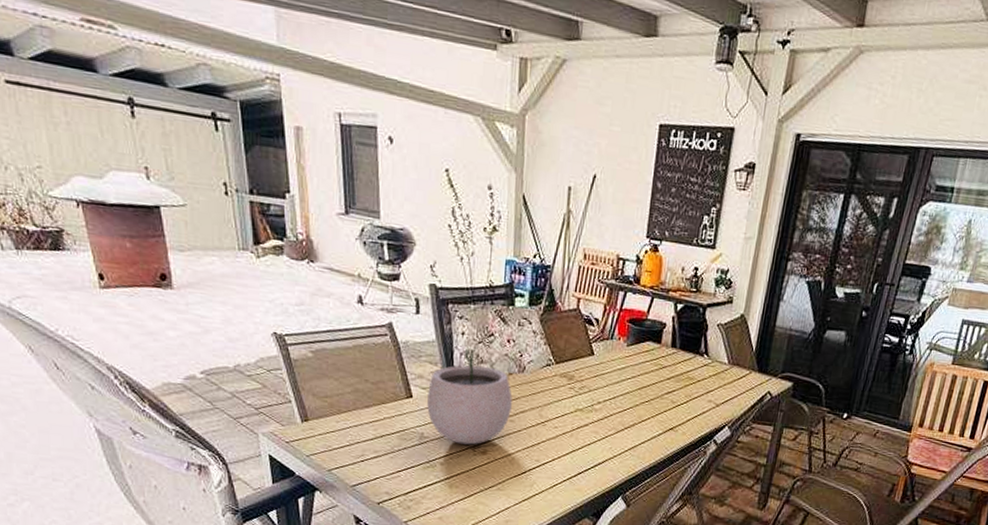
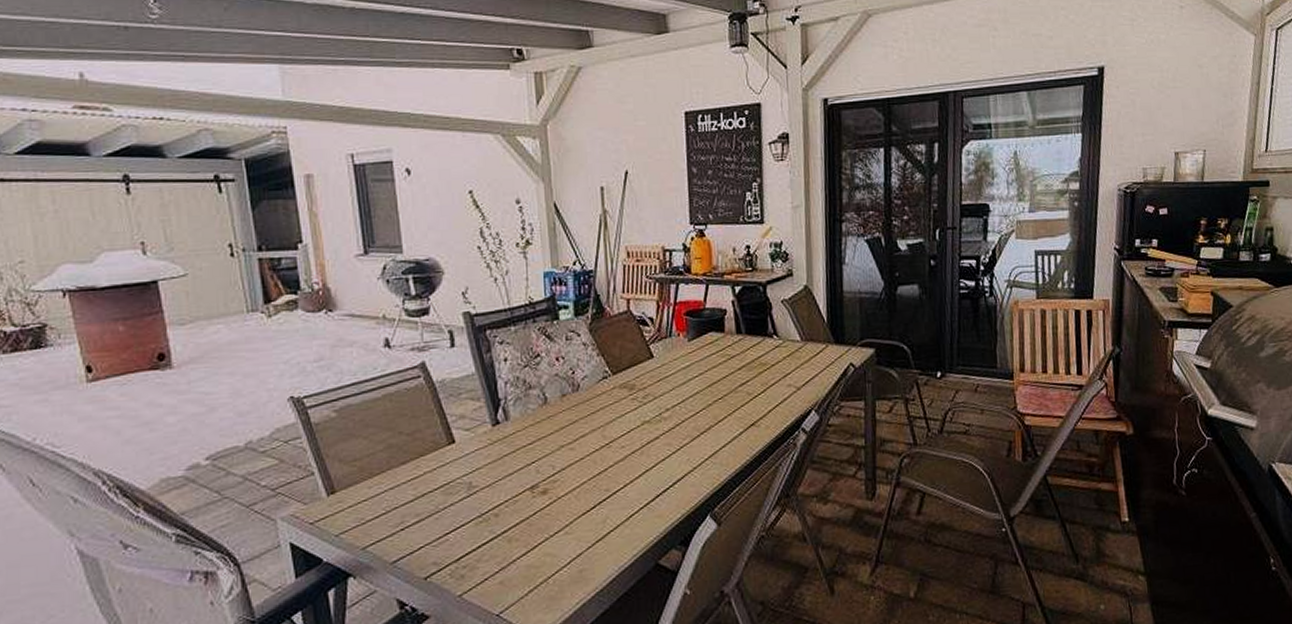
plant pot: present [427,345,512,445] -> none [472,369,570,487]

